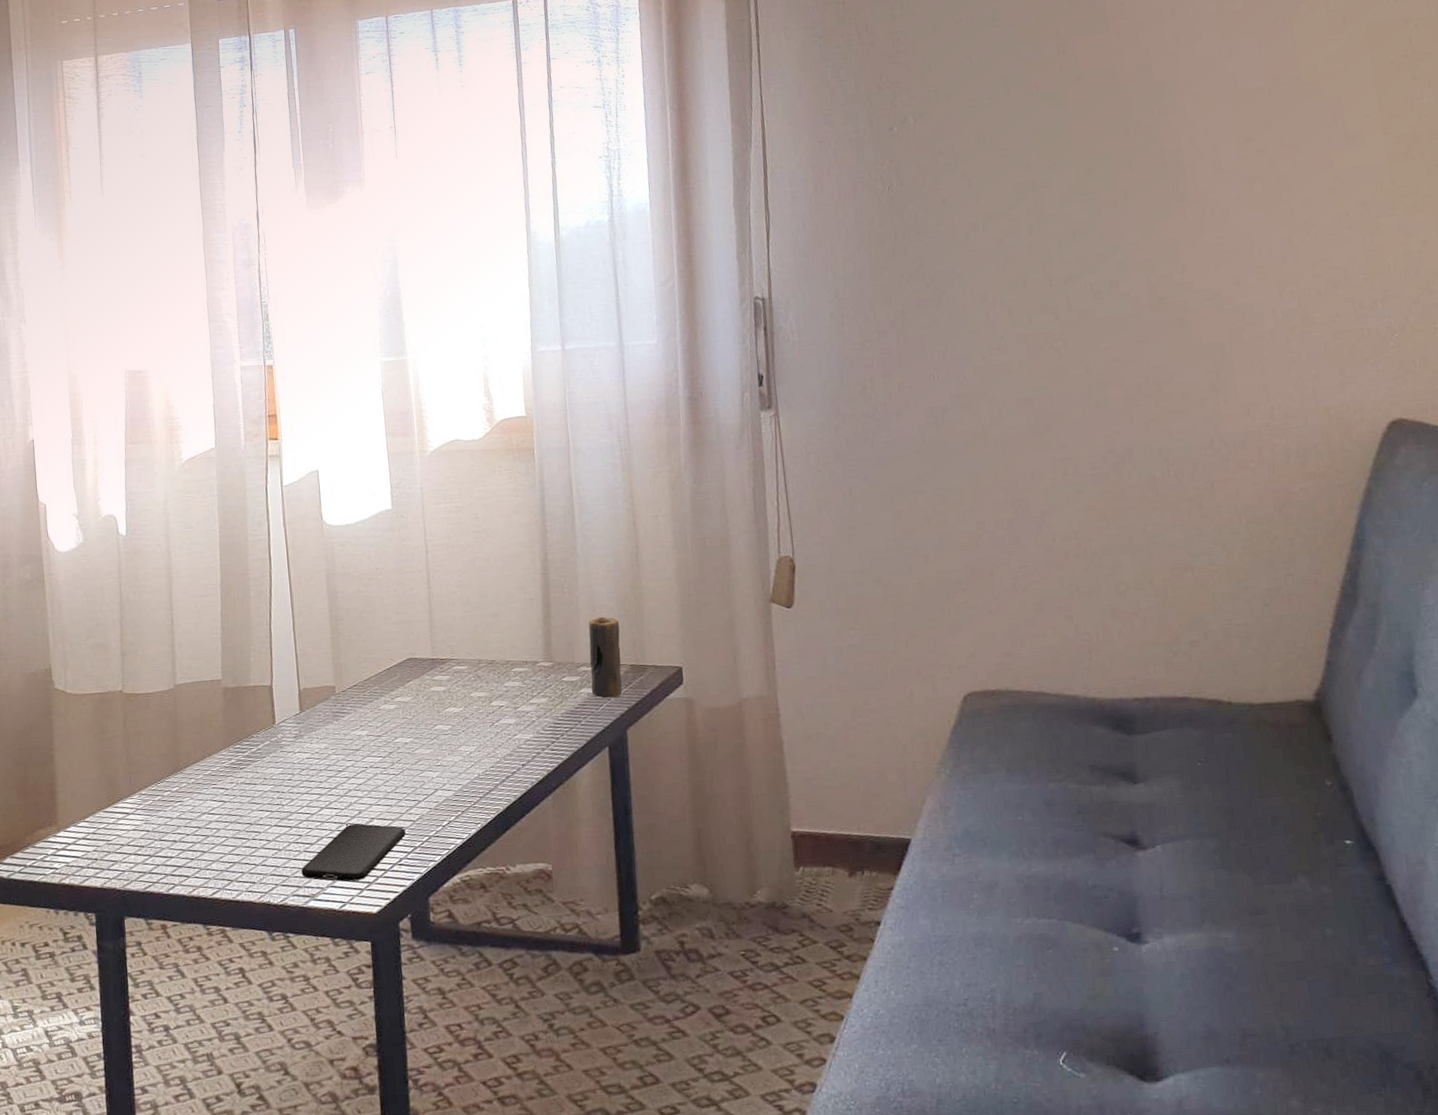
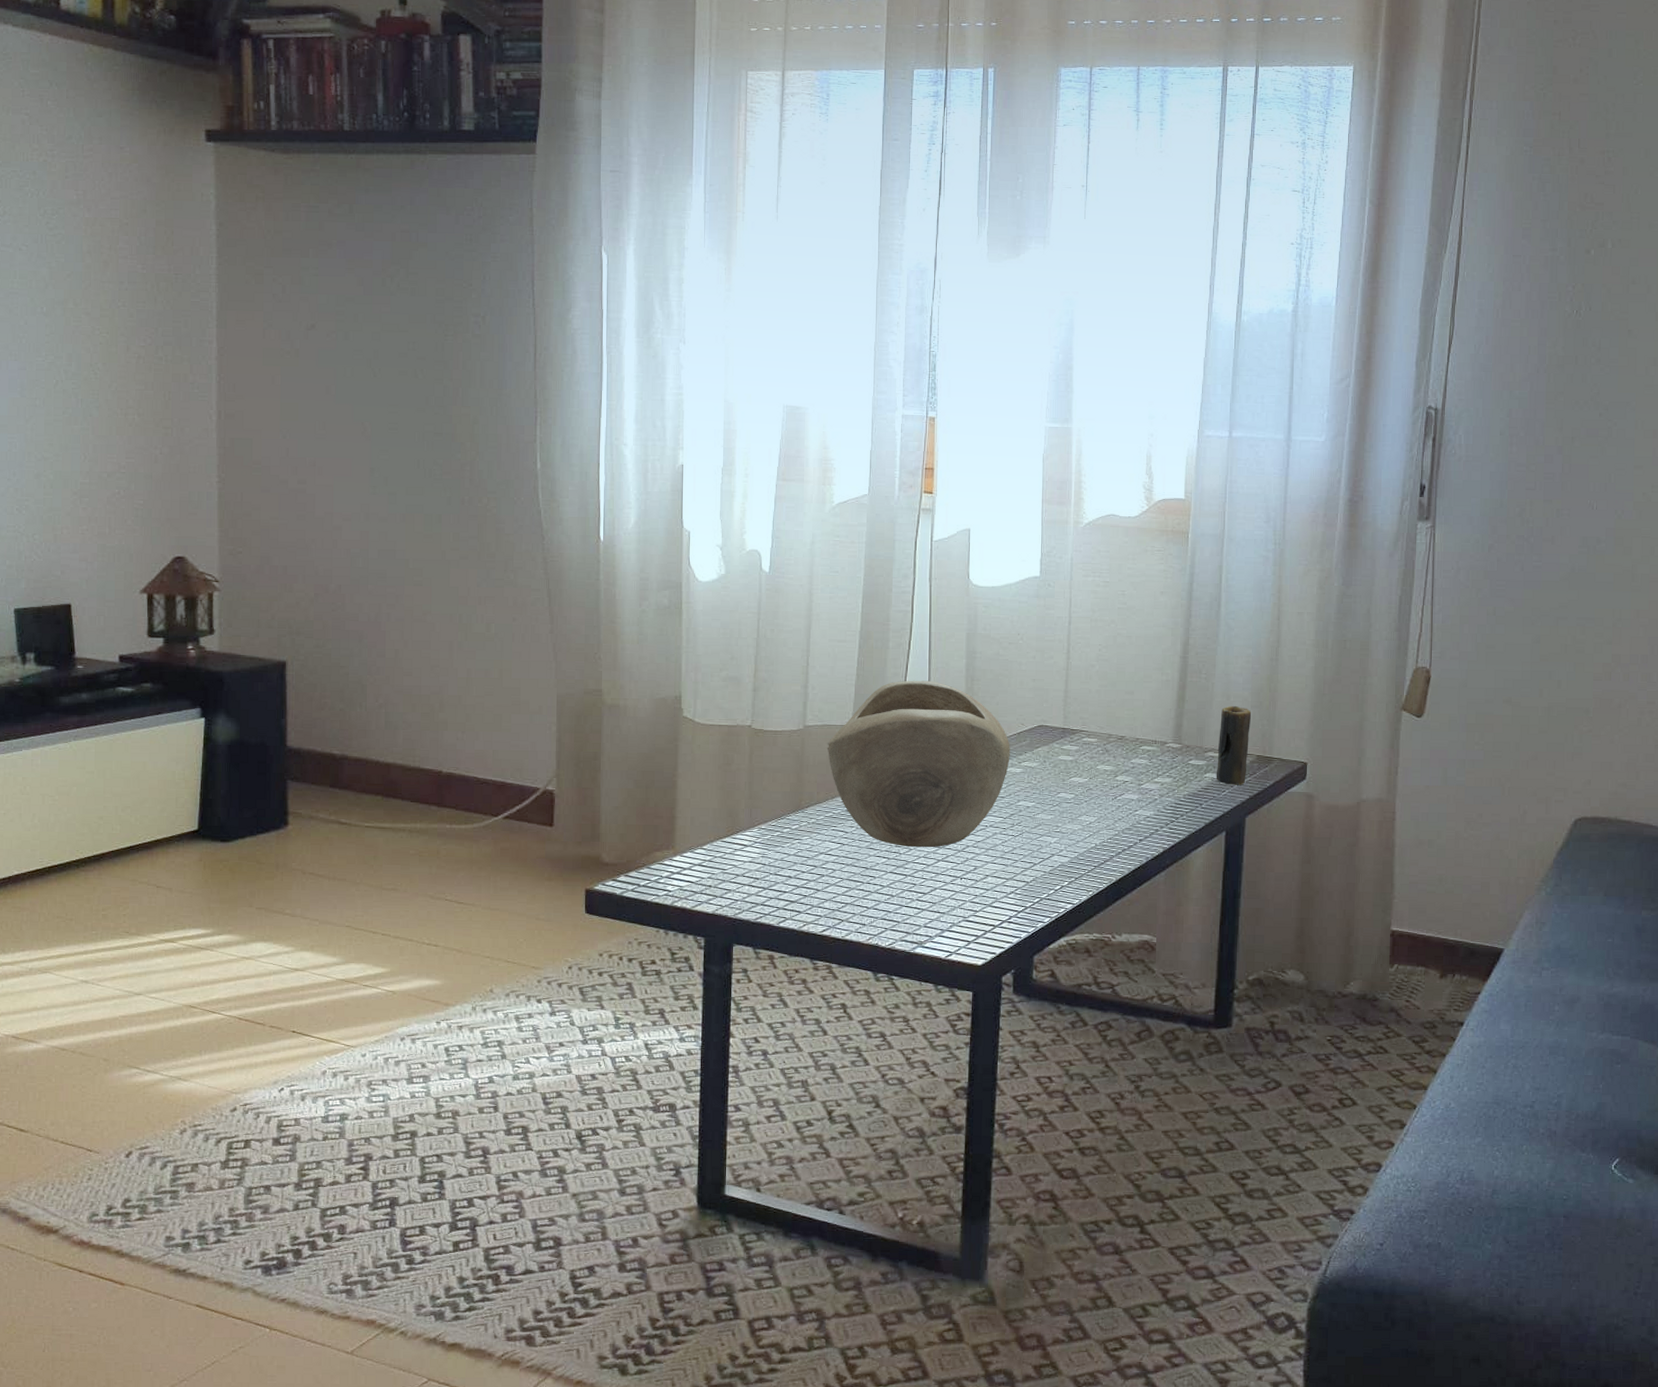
decorative bowl: none [199,625,383,798] -> present [827,680,1010,848]
smartphone: present [301,823,407,881] -> none [911,879,1019,933]

